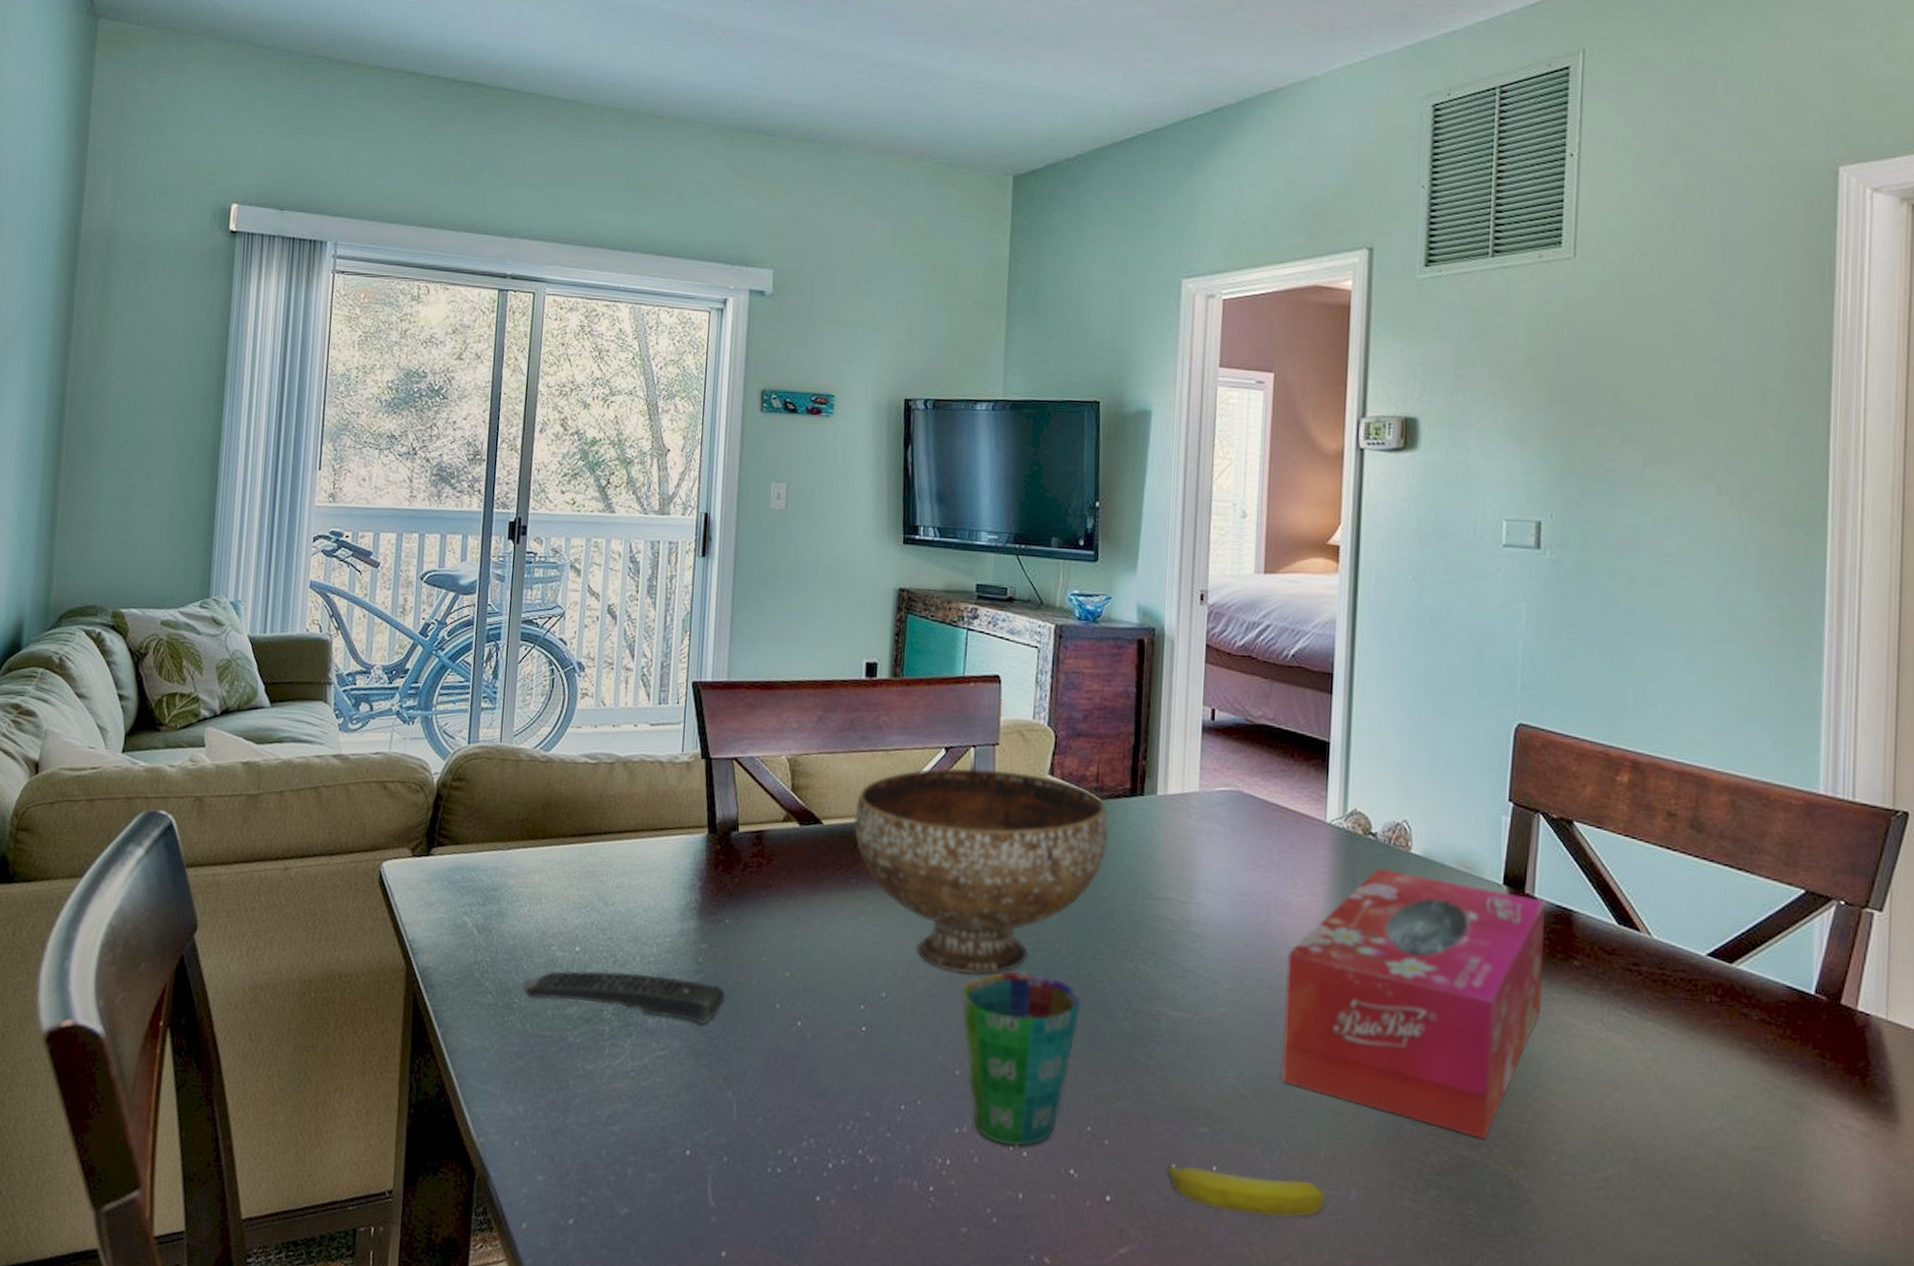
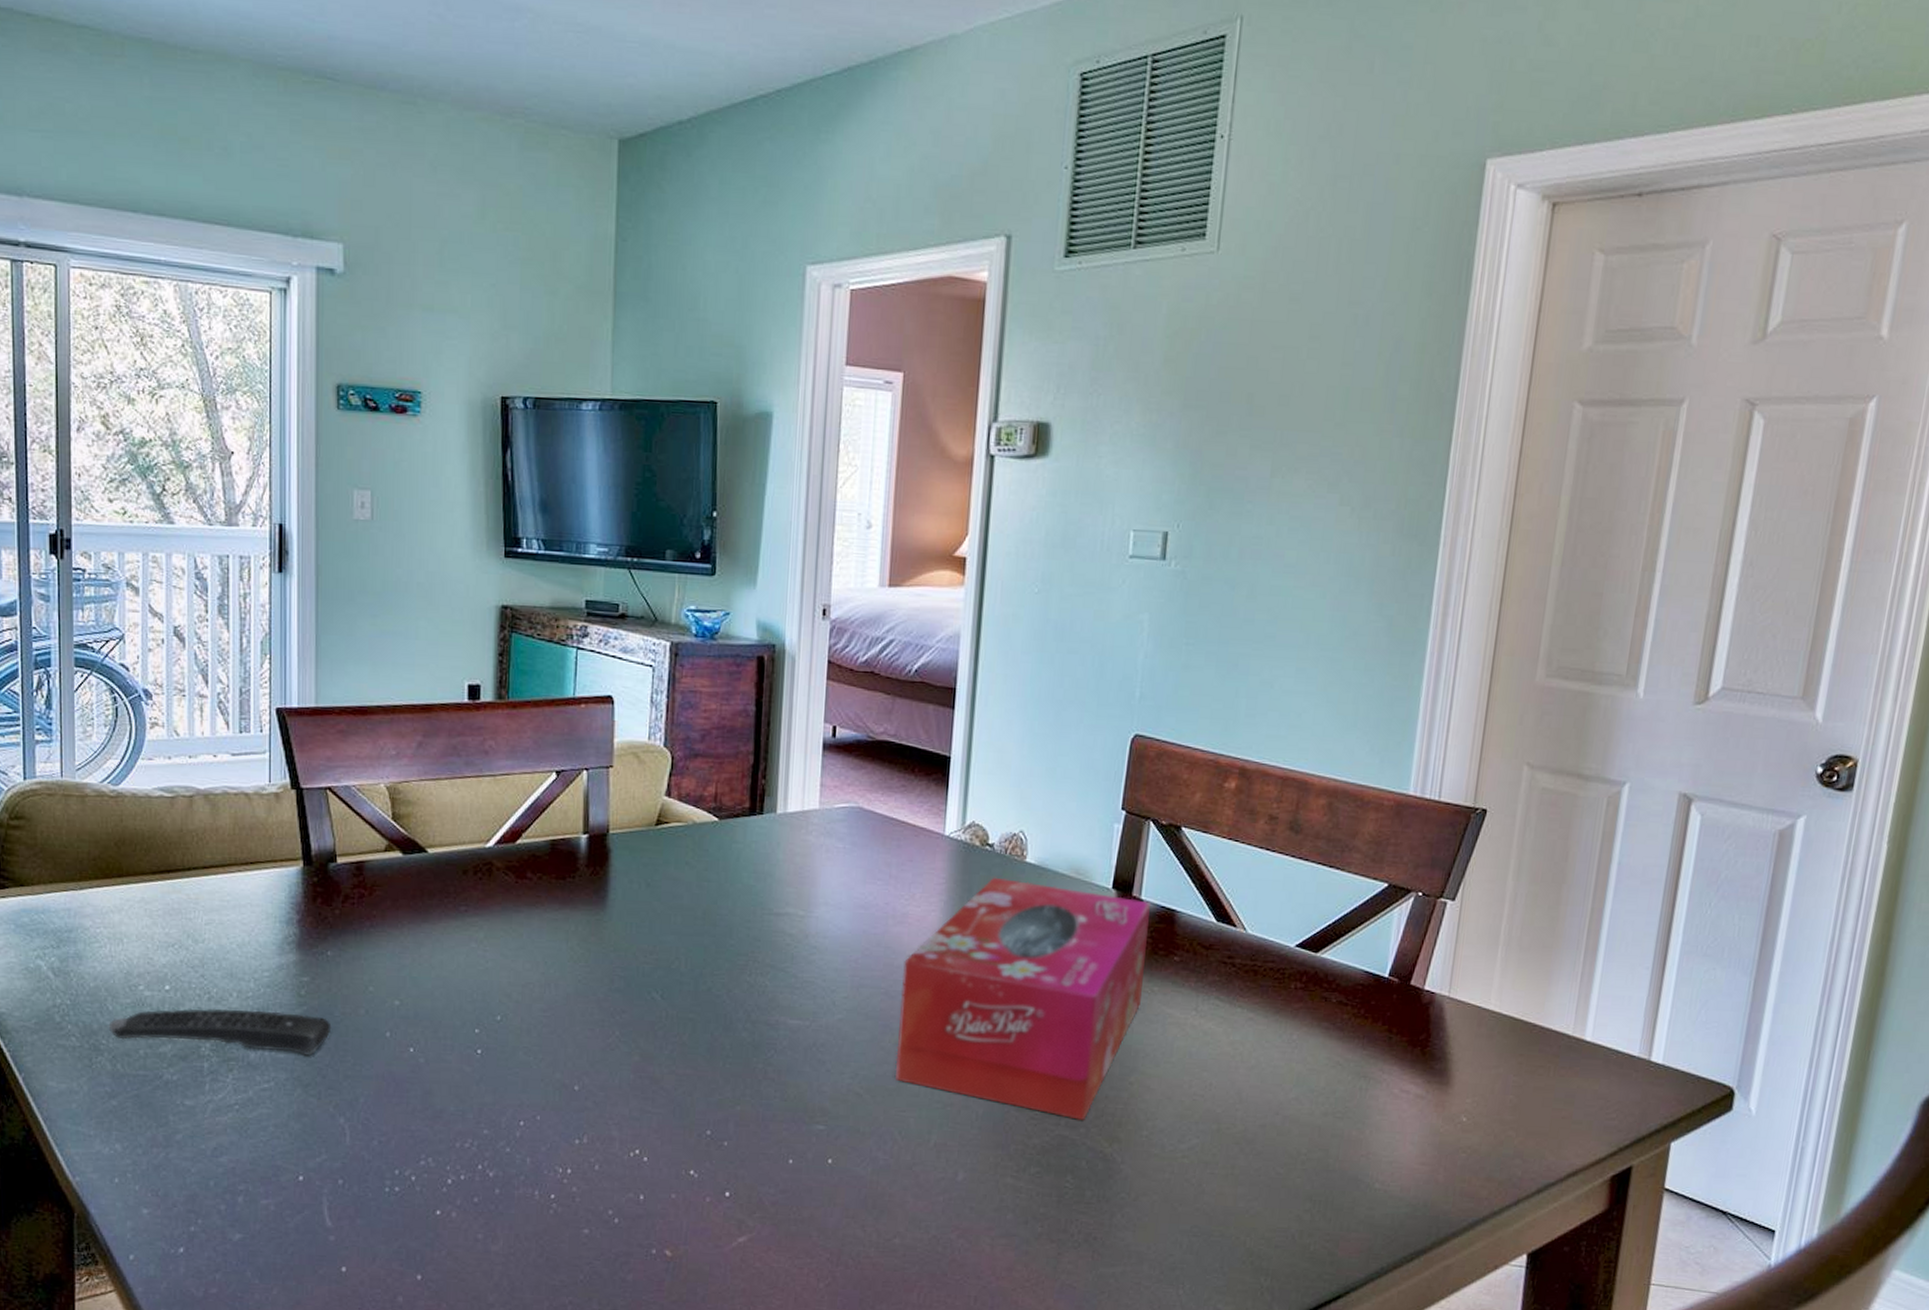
bowl: present [854,767,1109,975] -> none [461,791,727,994]
cup: present [961,970,1082,1147] -> none [578,989,701,1153]
banana: present [1166,1165,1326,1217] -> none [783,1160,935,1200]

